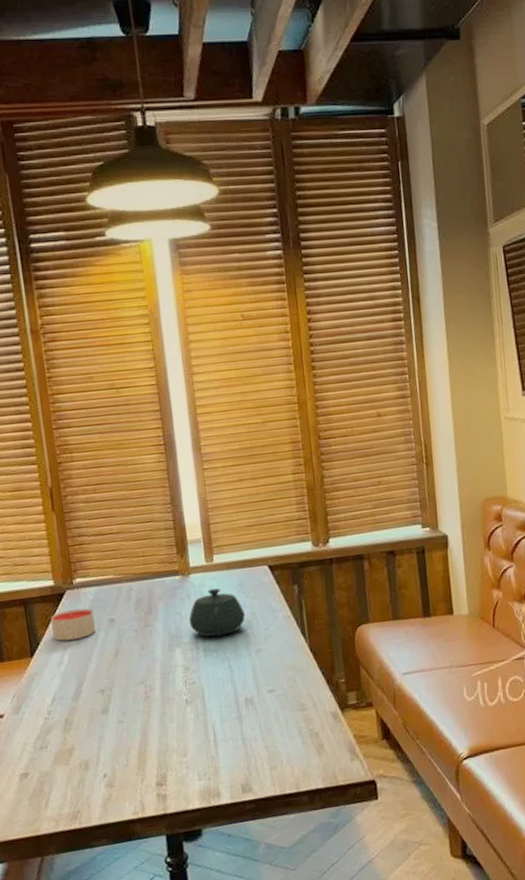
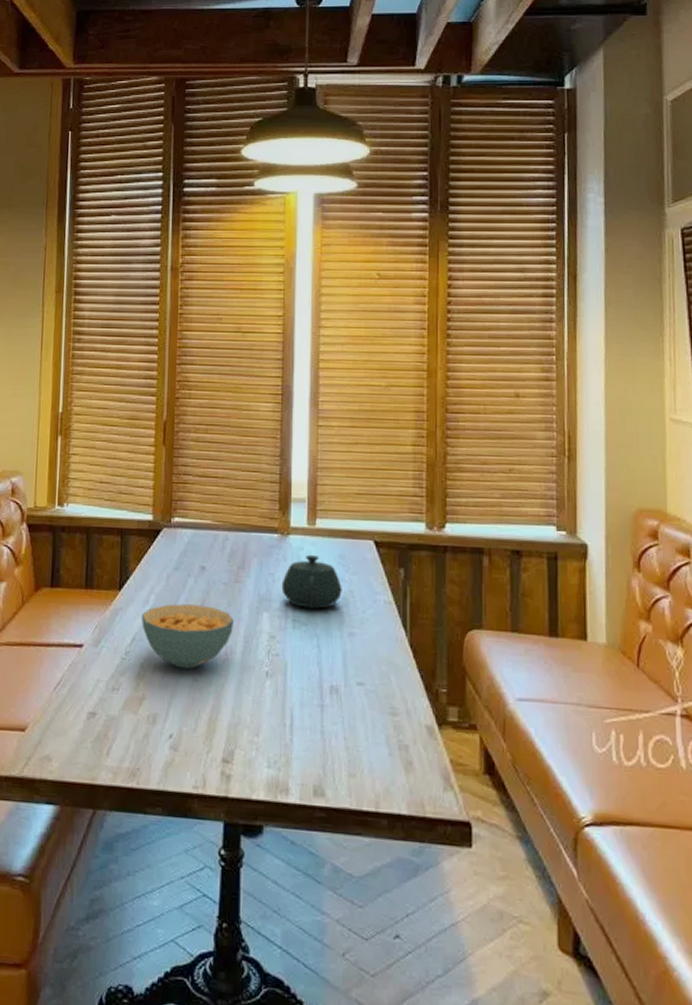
candle: present [51,608,96,641] -> none [144,549,186,581]
cereal bowl: none [57,653,150,715] -> present [141,603,235,669]

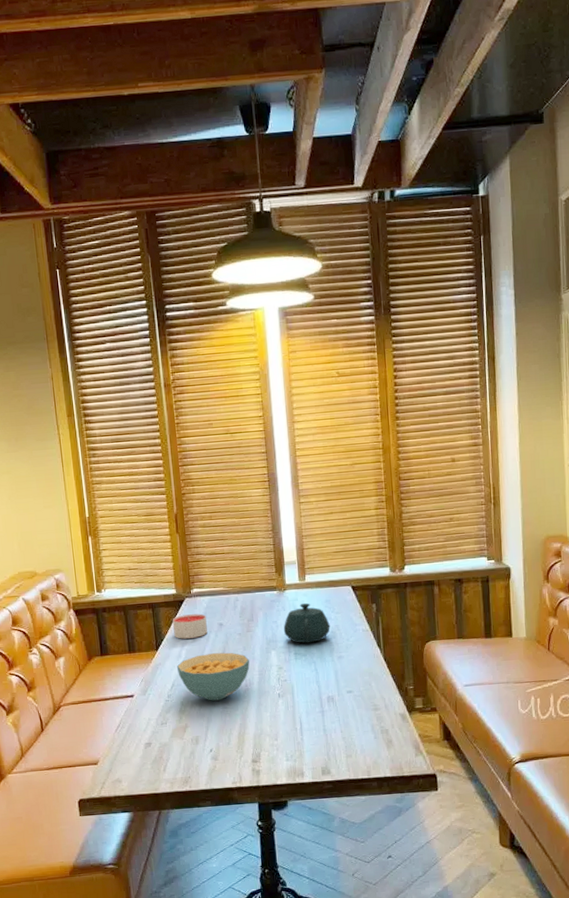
candle: none [144,549,186,581] -> present [173,613,208,639]

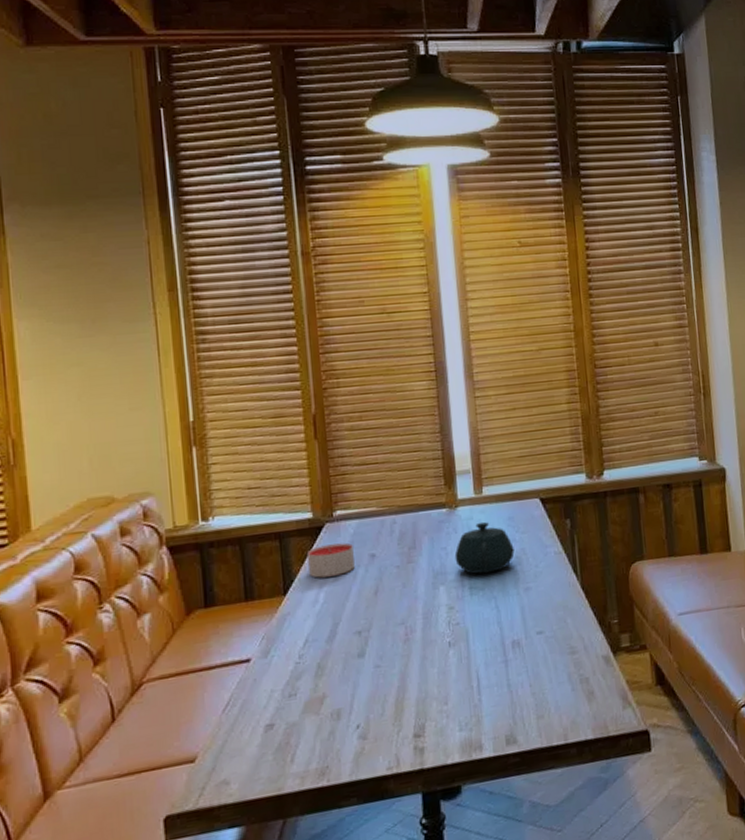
cereal bowl: present [176,652,250,701] -> none [311,591,412,659]

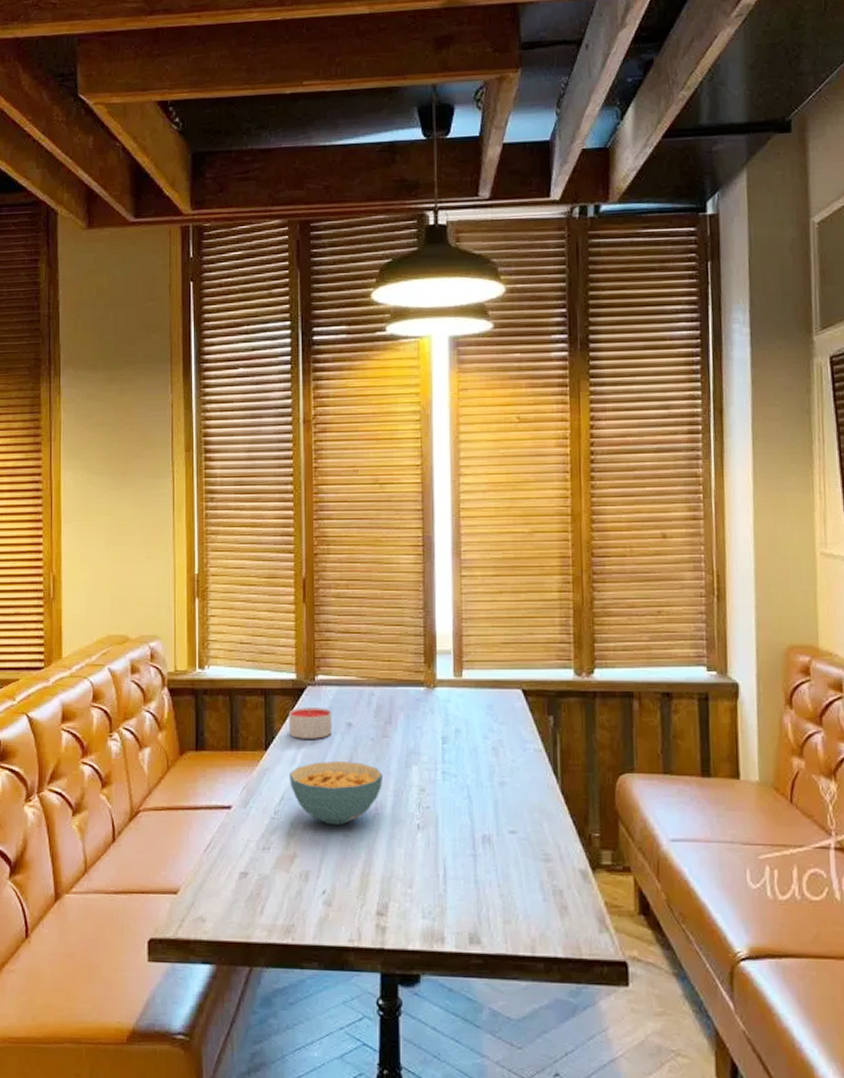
cereal bowl: none [311,591,412,659] -> present [288,760,384,825]
teapot: present [454,521,515,574] -> none [429,706,491,760]

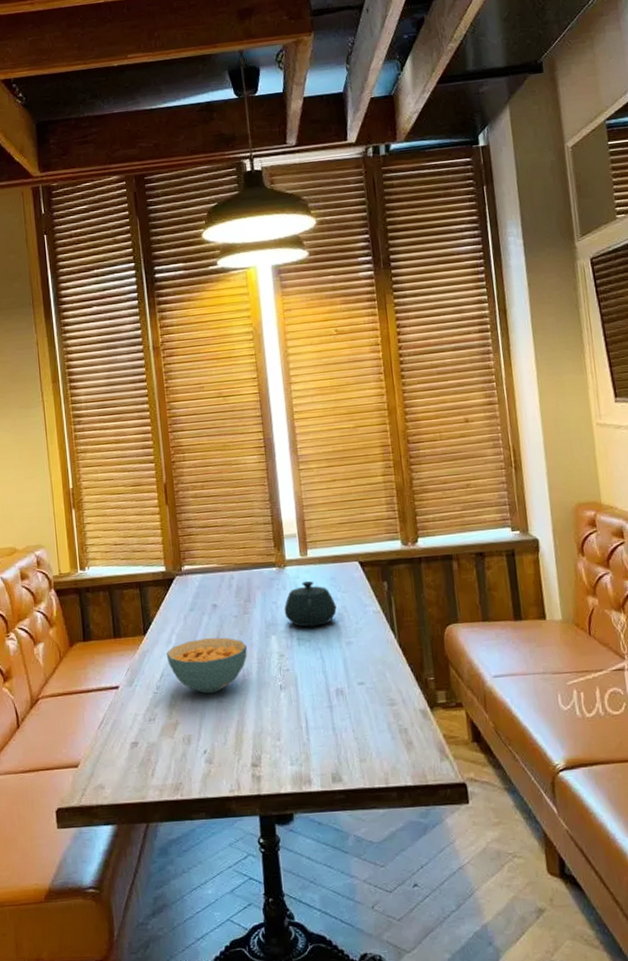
candle: present [289,707,332,739] -> none [162,593,200,622]
teapot: none [429,706,491,760] -> present [284,580,337,627]

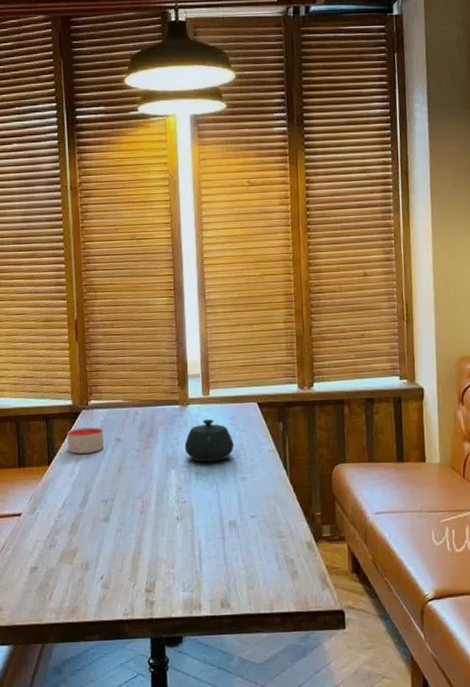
candle: none [162,593,200,622] -> present [67,427,104,454]
cereal bowl: present [166,637,248,694] -> none [69,469,148,523]

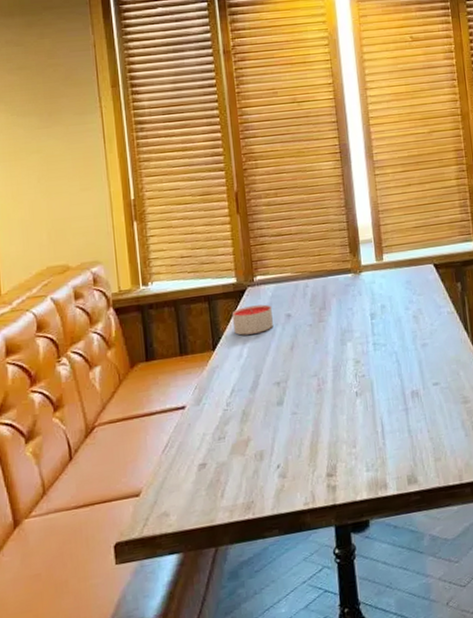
teapot: present [184,418,234,463] -> none [359,285,412,332]

